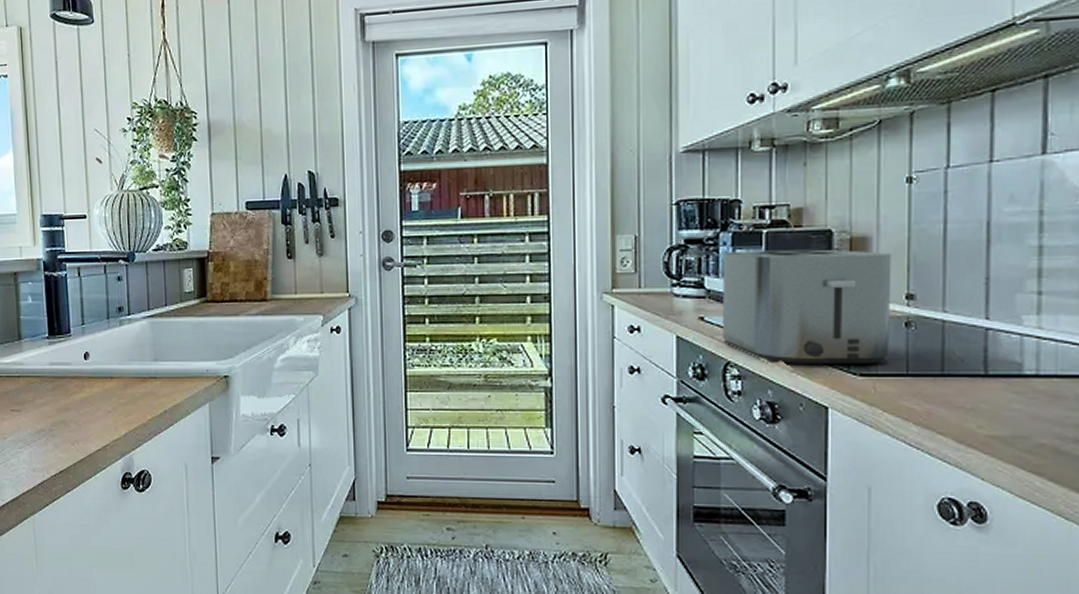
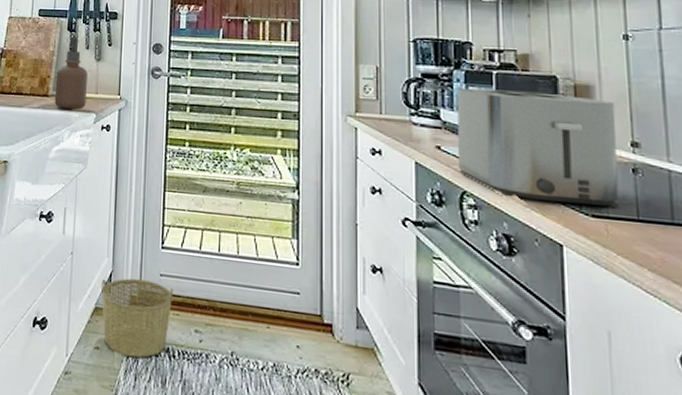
soap dispenser: none [273,231,311,314] -> present [54,37,88,110]
basket: none [345,484,423,562] -> present [101,278,174,359]

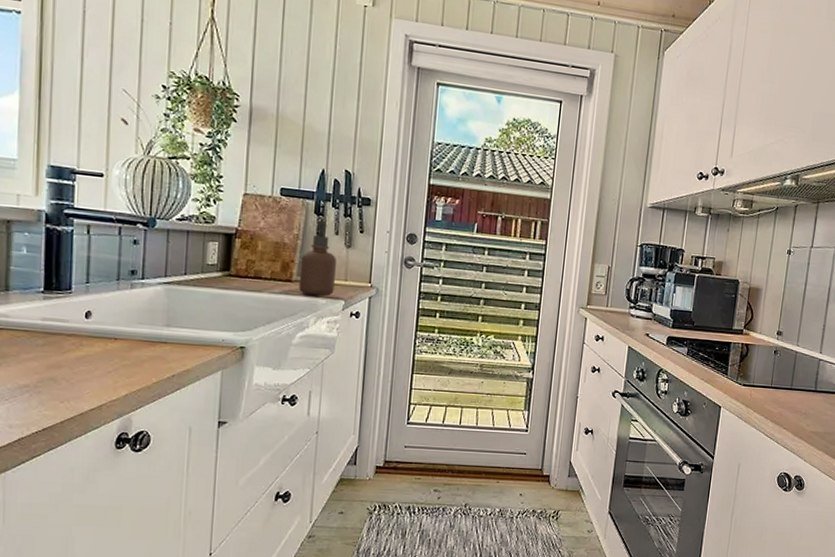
basket: present [101,278,174,359] -> none [346,451,417,518]
toaster: present [457,88,619,207] -> none [660,287,773,378]

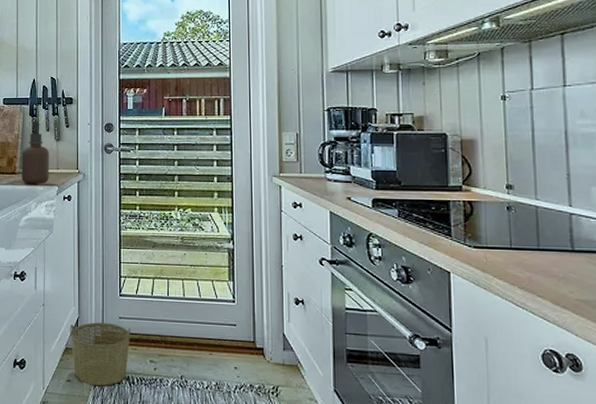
basket: none [346,451,417,518] -> present [70,322,131,387]

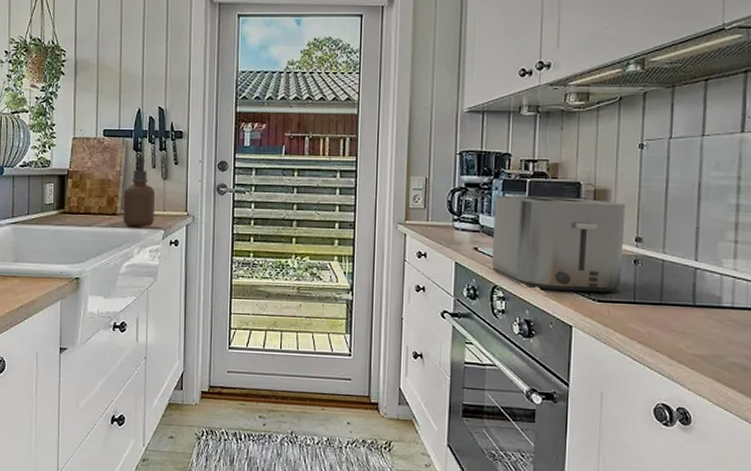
basket: present [70,322,131,387] -> none [174,376,240,443]
toaster: none [364,147,496,239] -> present [492,195,626,292]

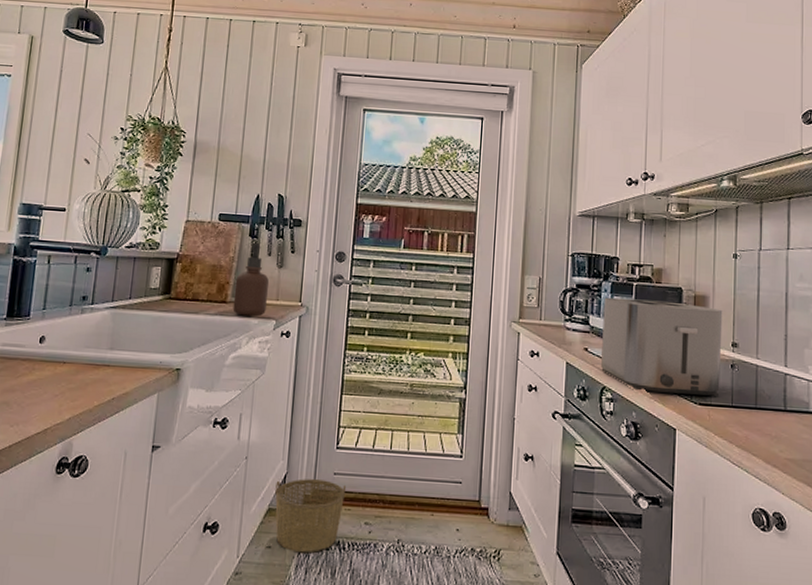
basket: none [174,376,240,443] -> present [275,479,347,554]

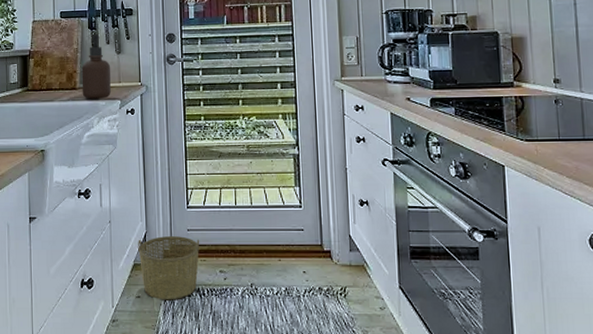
toaster: present [601,297,723,396] -> none [421,46,545,133]

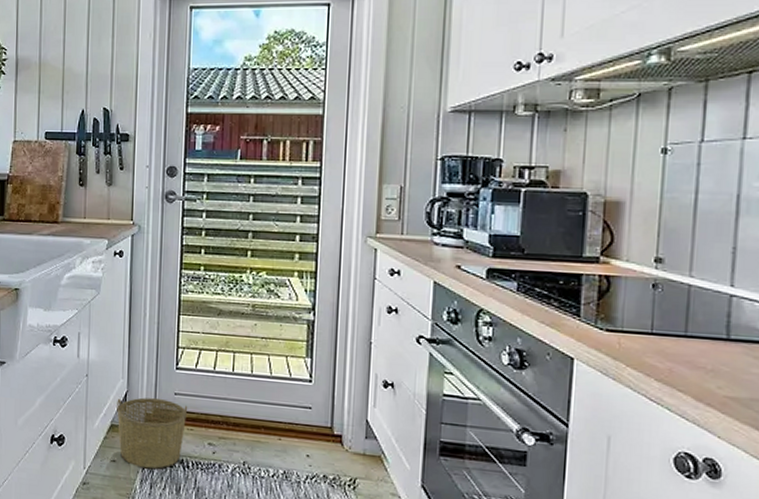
soap dispenser: present [81,34,111,99] -> none [64,161,99,237]

